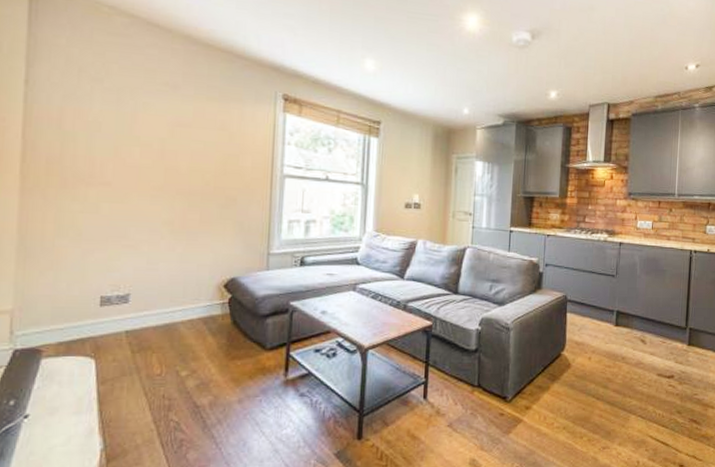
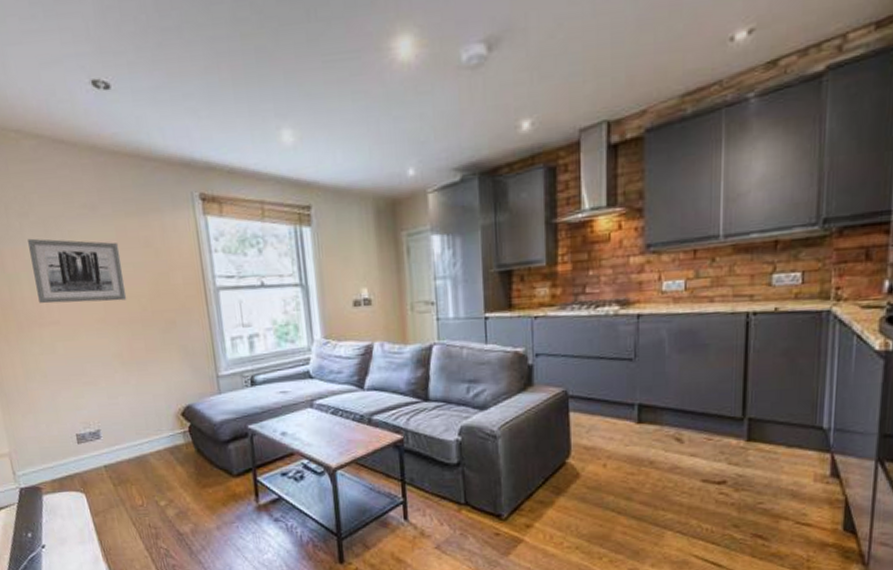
wall art: none [93,102,194,173] -> present [28,238,127,304]

